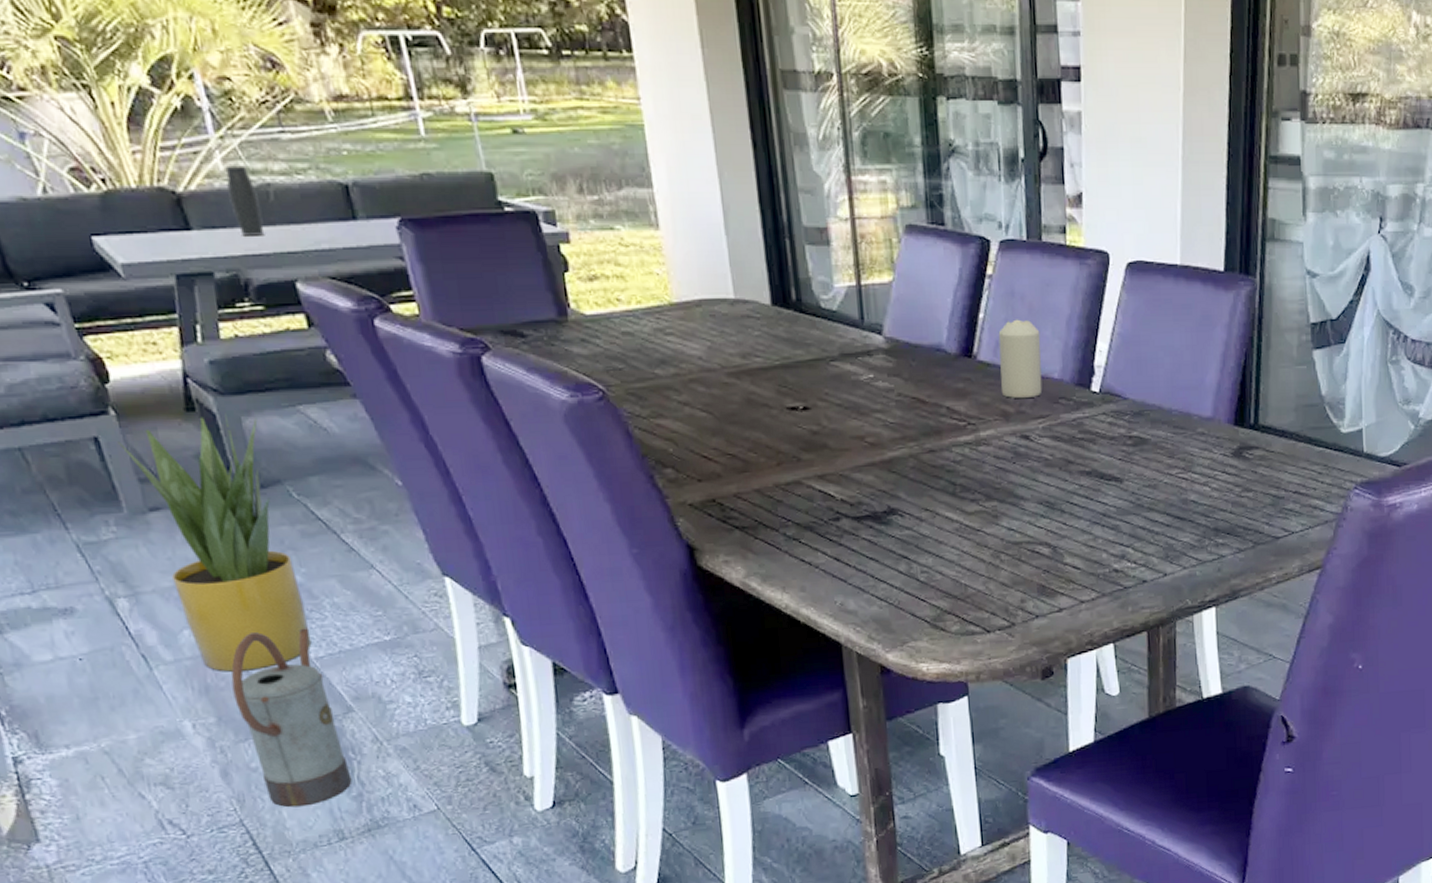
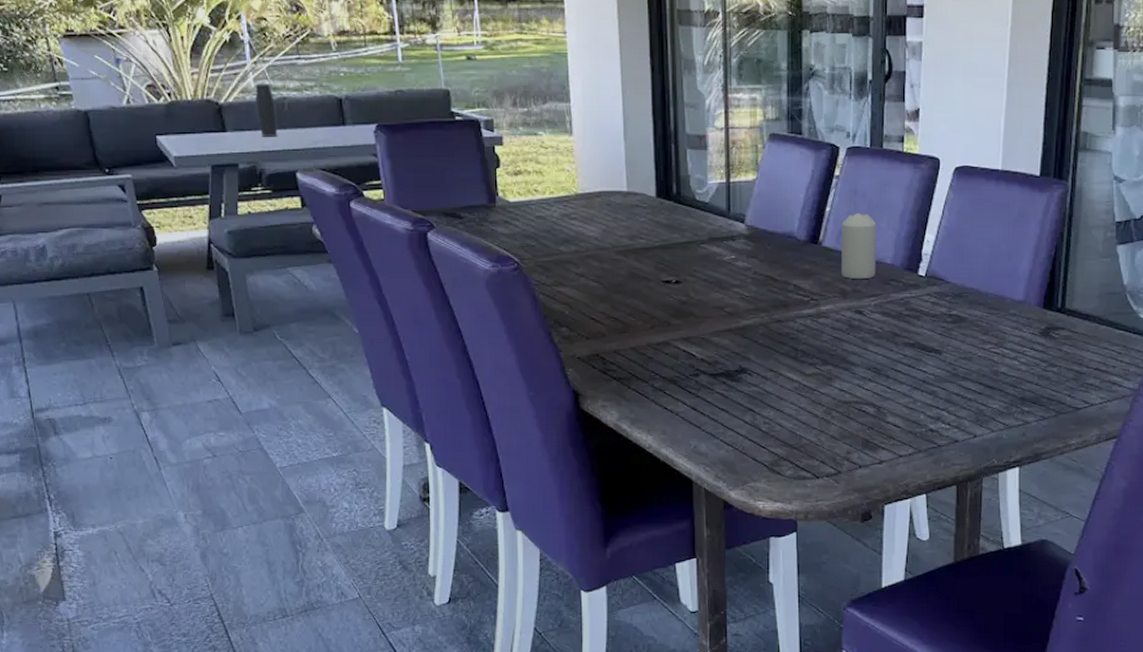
planter: present [118,414,312,672] -> none [157,272,278,475]
watering can: present [231,628,352,807] -> none [216,443,297,587]

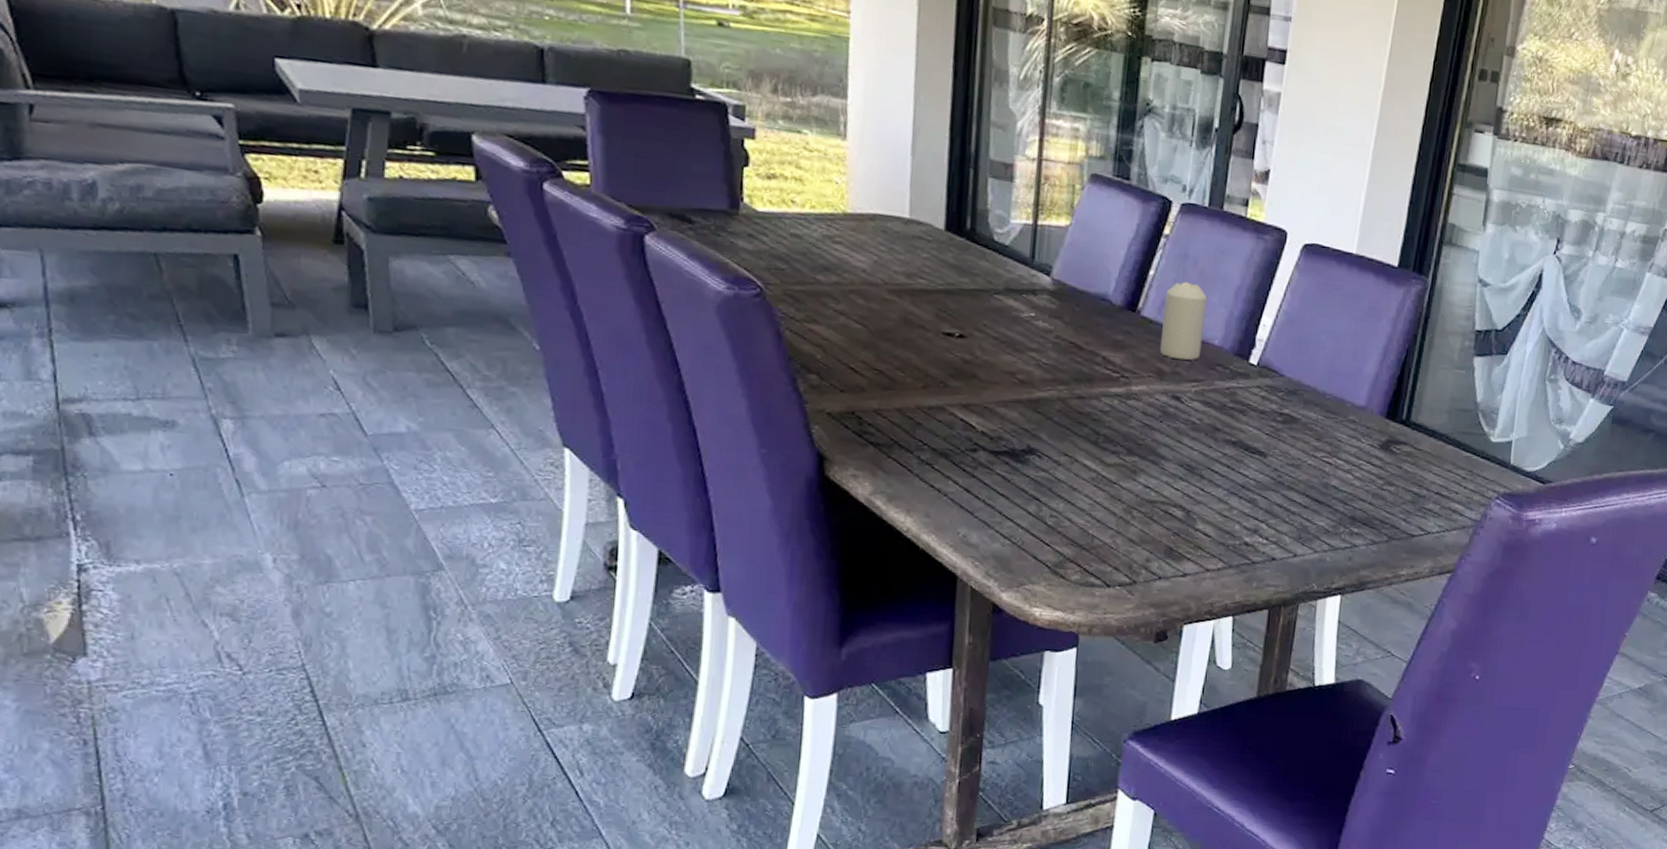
vase: present [255,83,278,137] -> none [422,11,452,85]

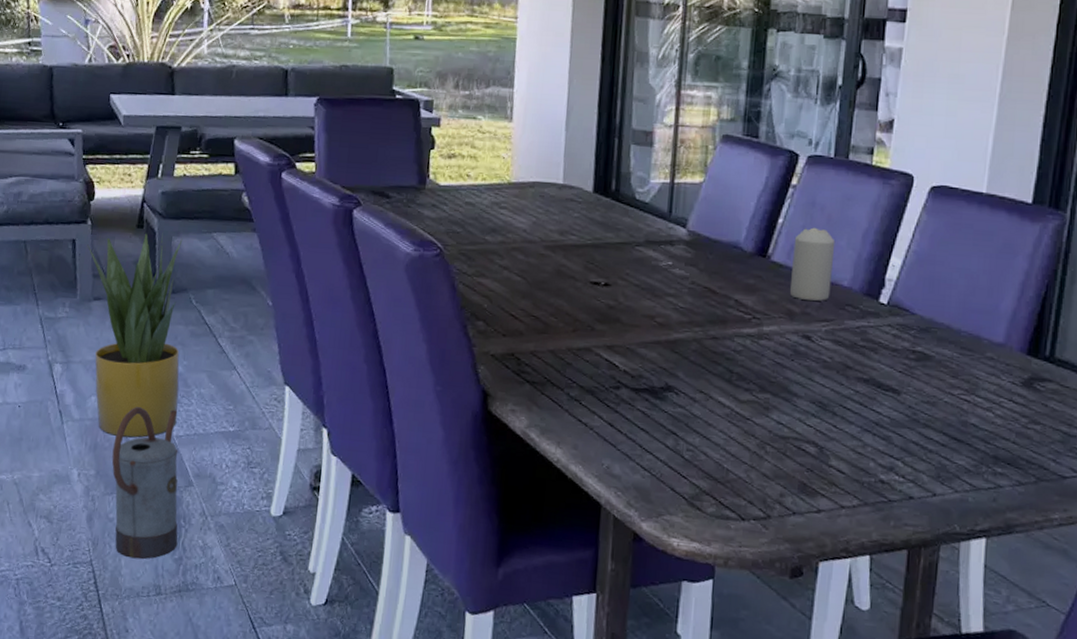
planter: none [258,251,415,513] -> present [87,233,183,438]
watering can: none [322,474,428,660] -> present [111,407,178,559]

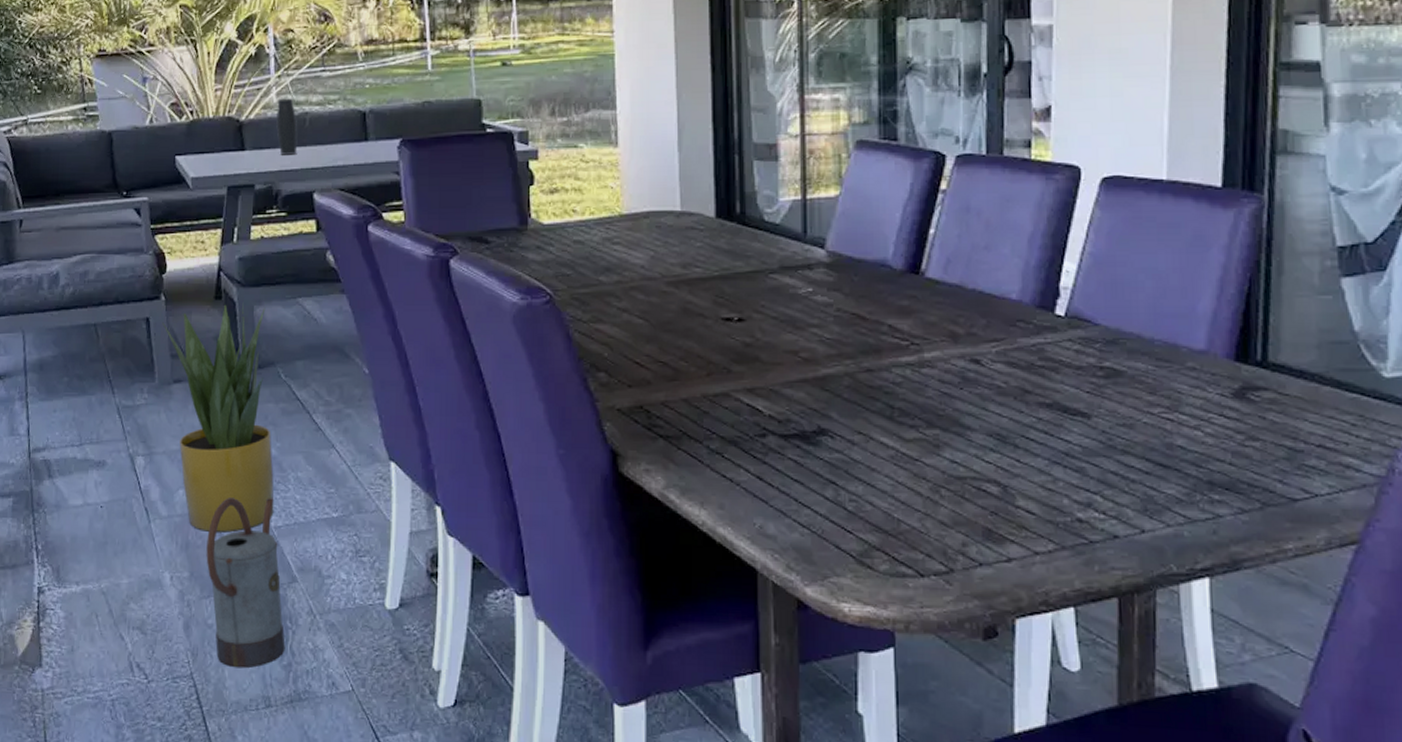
vase: none [205,50,225,103] -> present [276,98,298,155]
candle: present [790,227,836,301] -> none [950,235,998,320]

